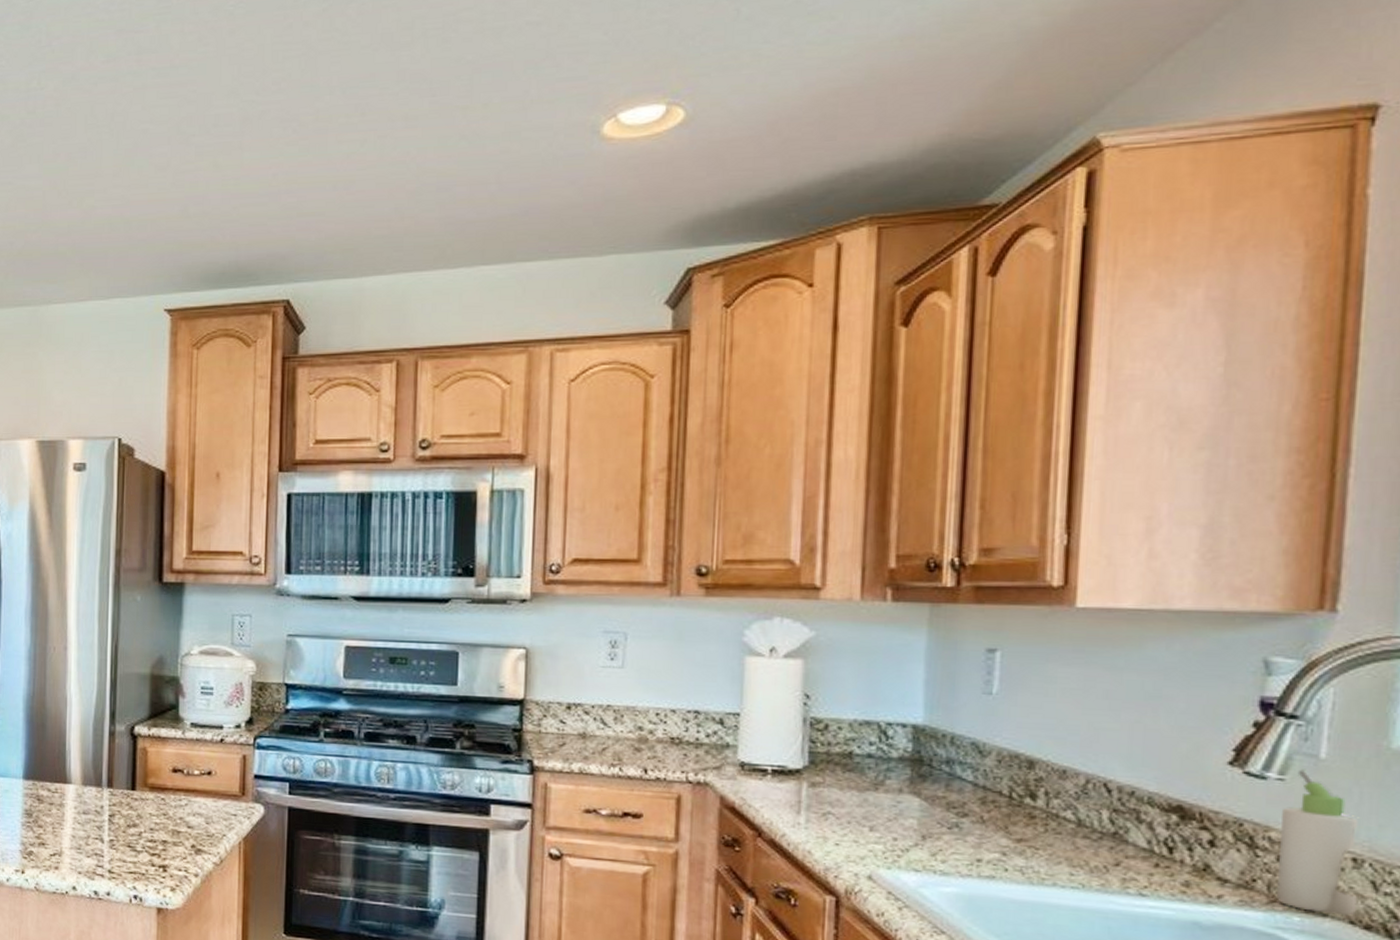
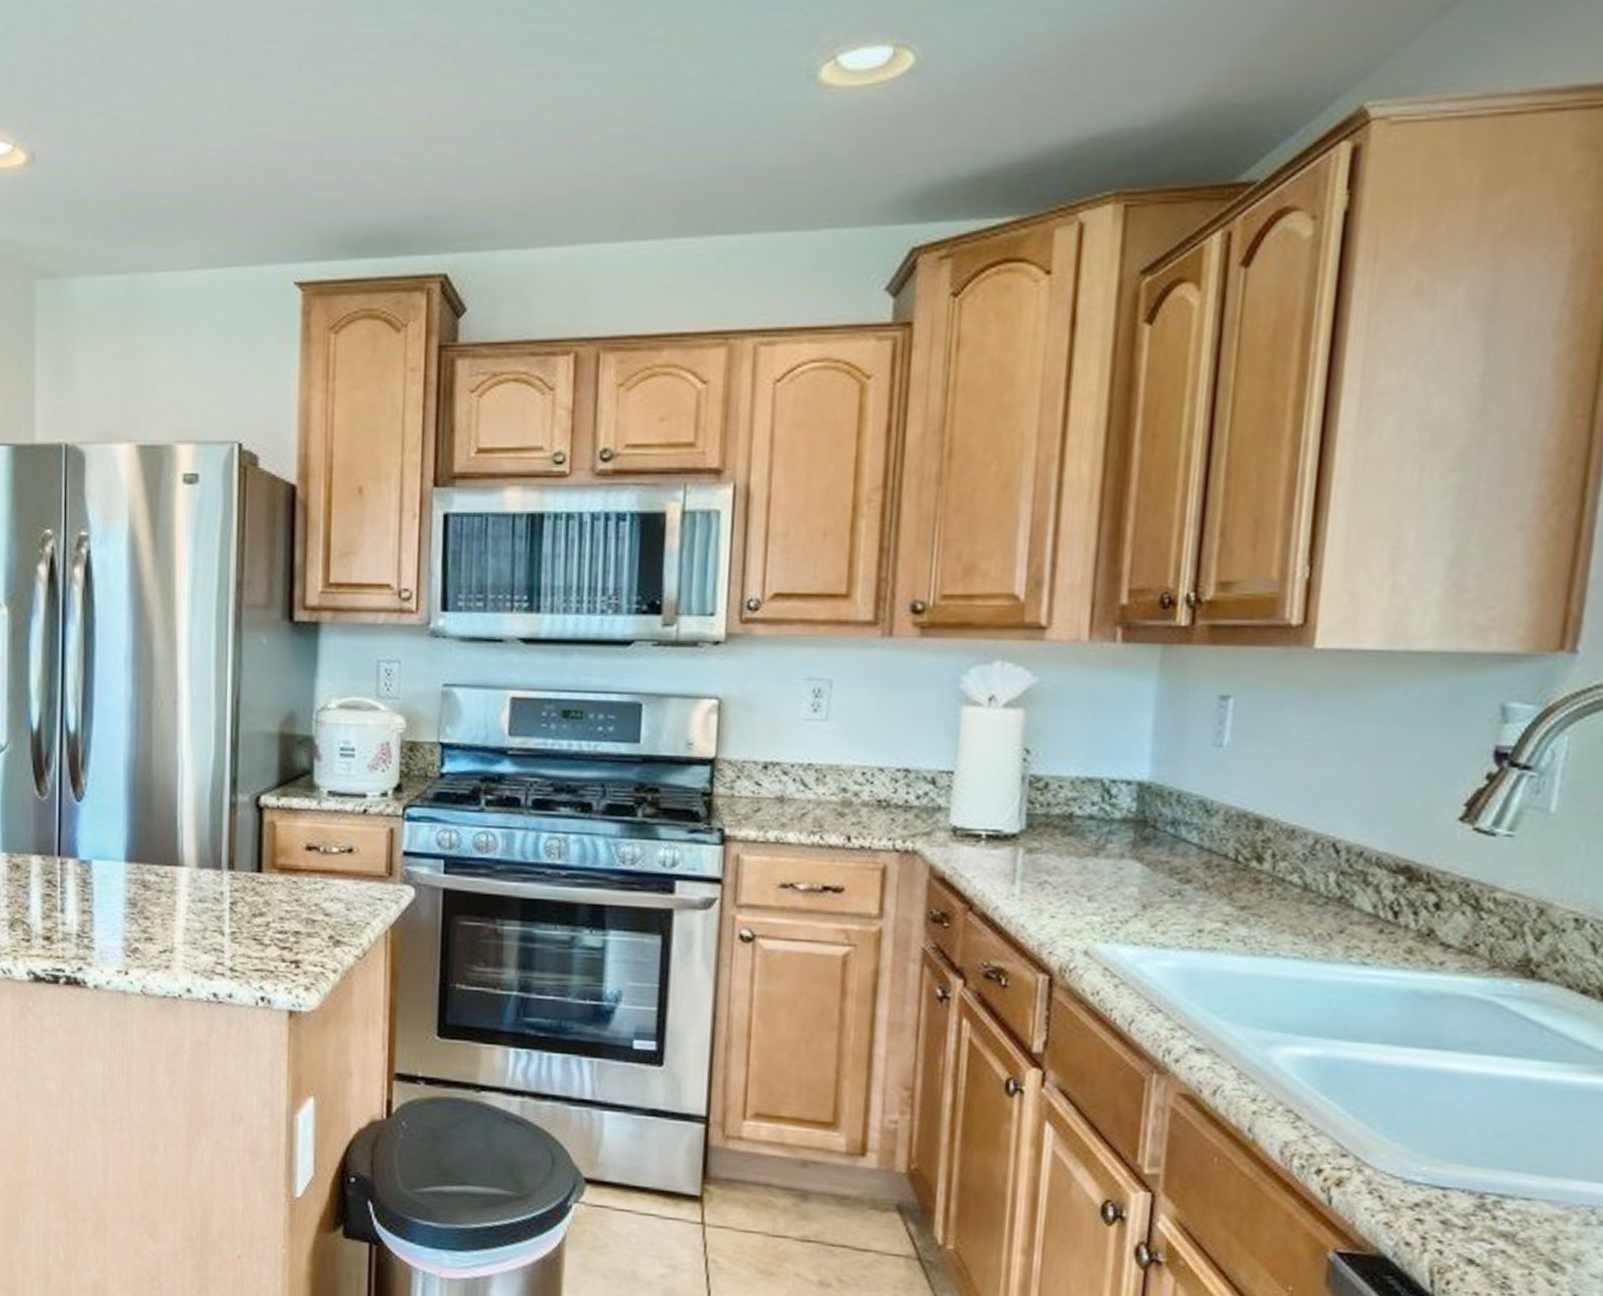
bottle: present [1275,770,1359,917] -> none [1497,825,1584,981]

